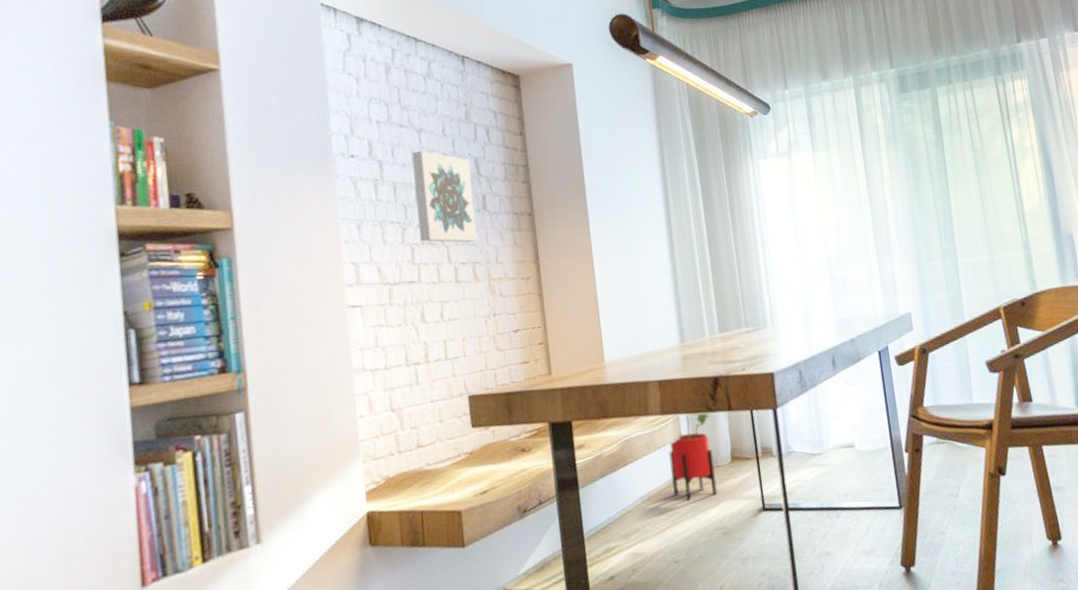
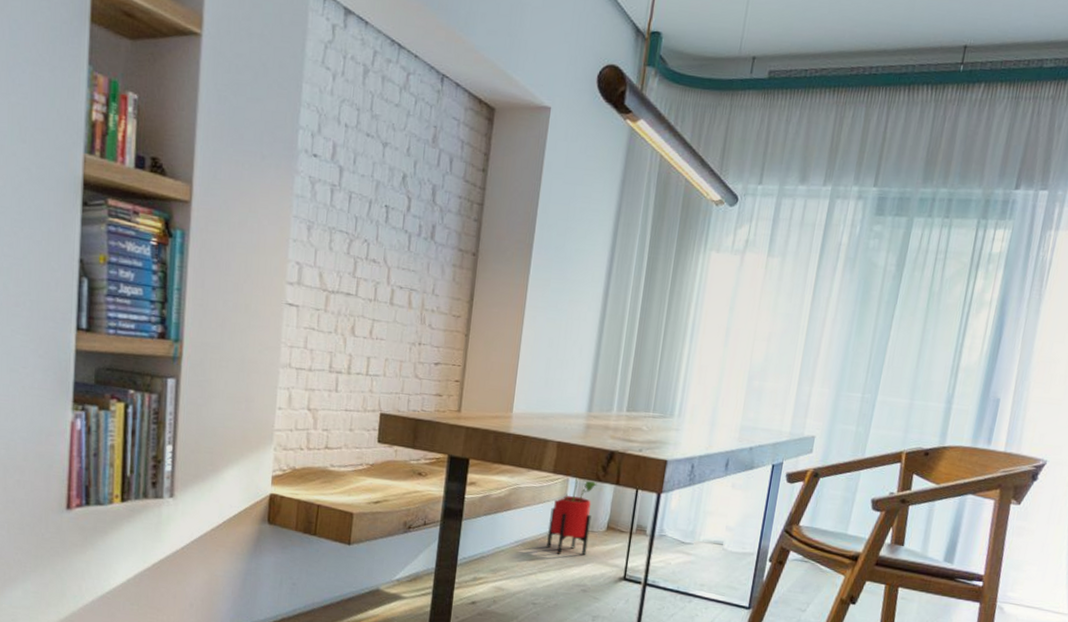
wall art: present [412,150,477,243] -> none [365,165,428,269]

